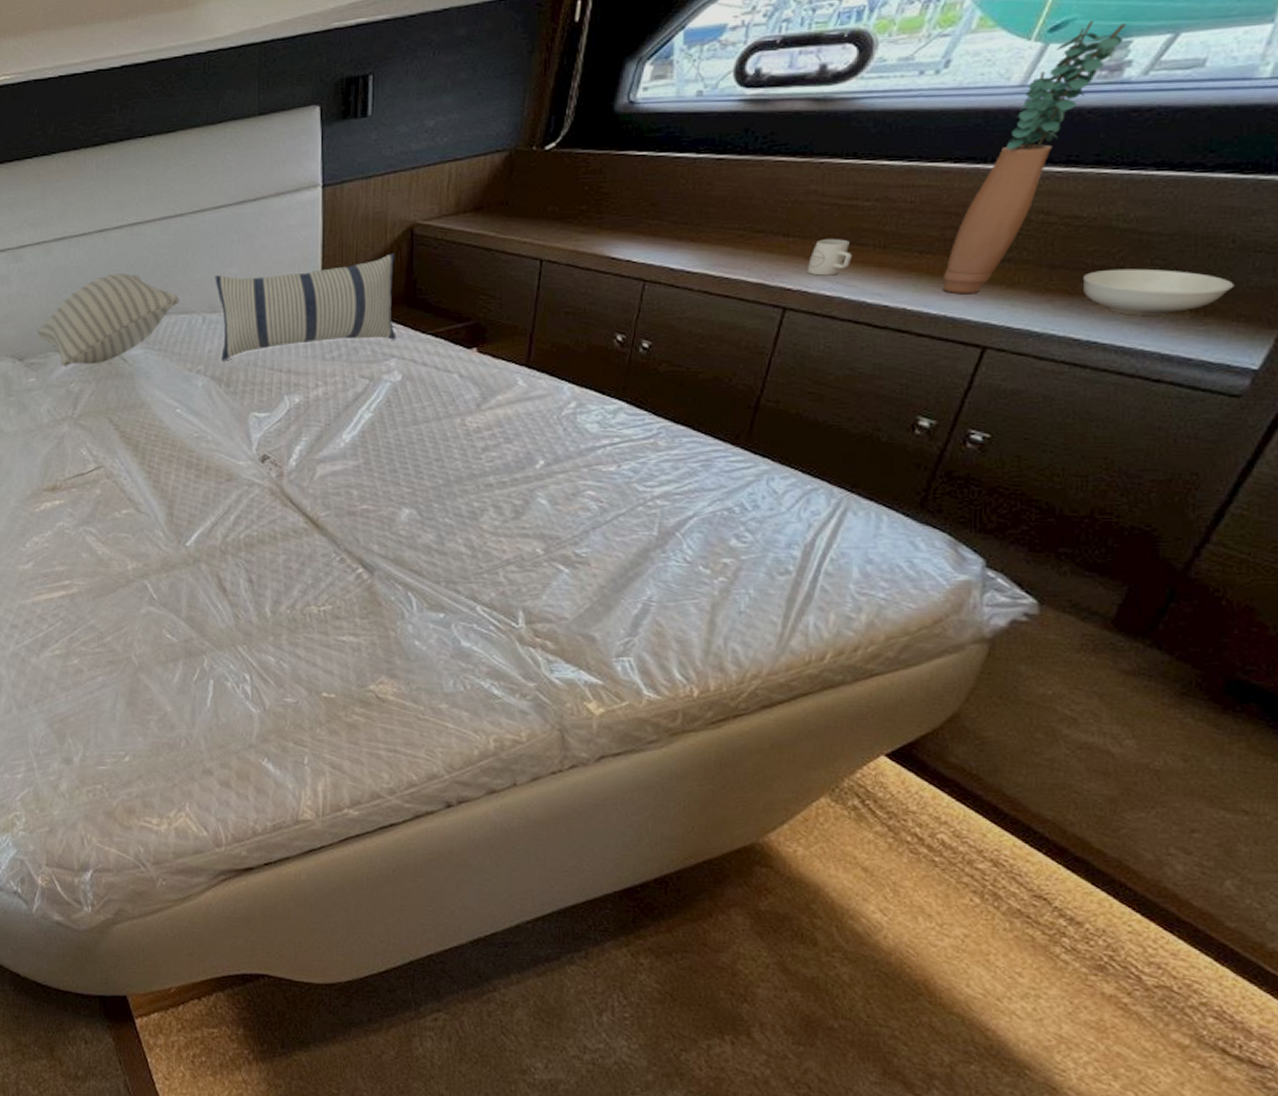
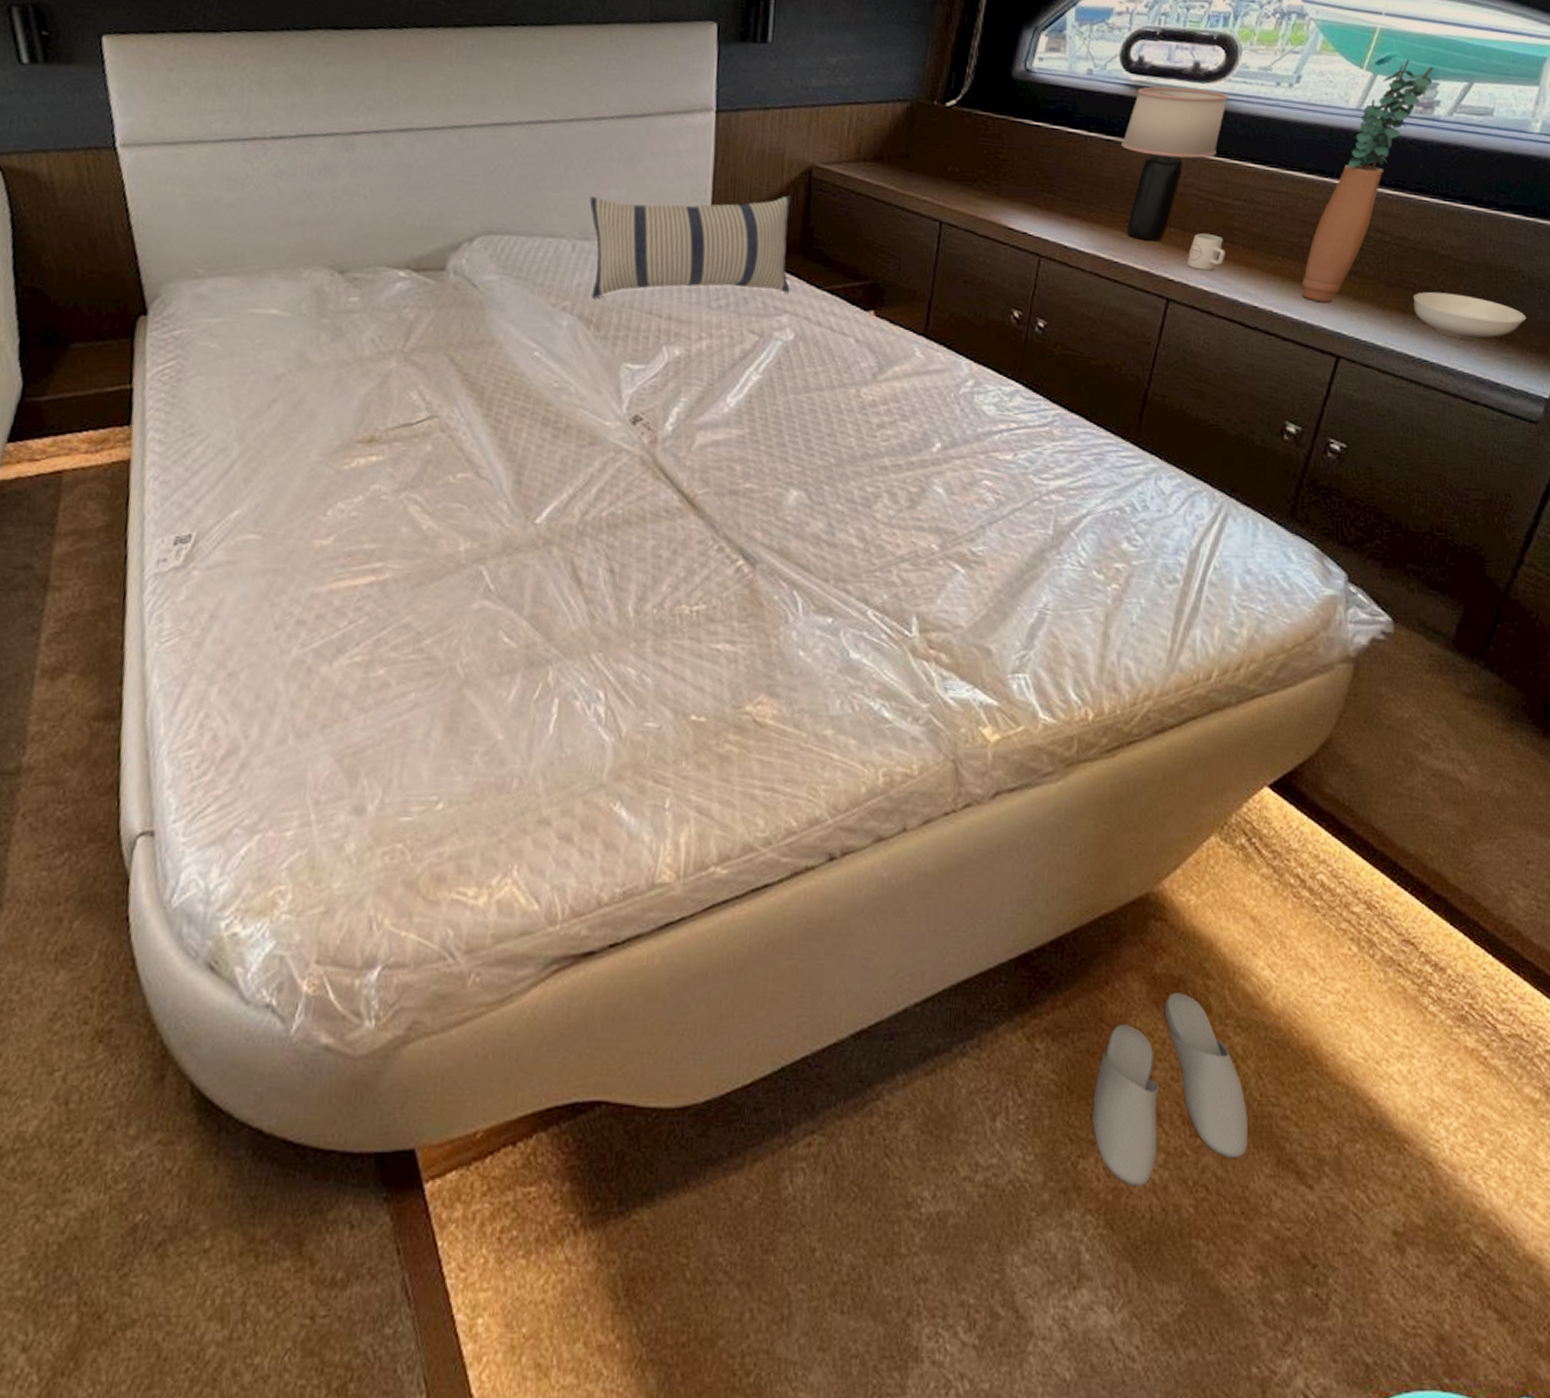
pillow: present [38,273,180,367] -> none [366,180,547,287]
slippers: none [695,927,853,1079] -> present [1092,992,1248,1187]
table lamp: none [734,92,862,254] -> present [1121,86,1229,242]

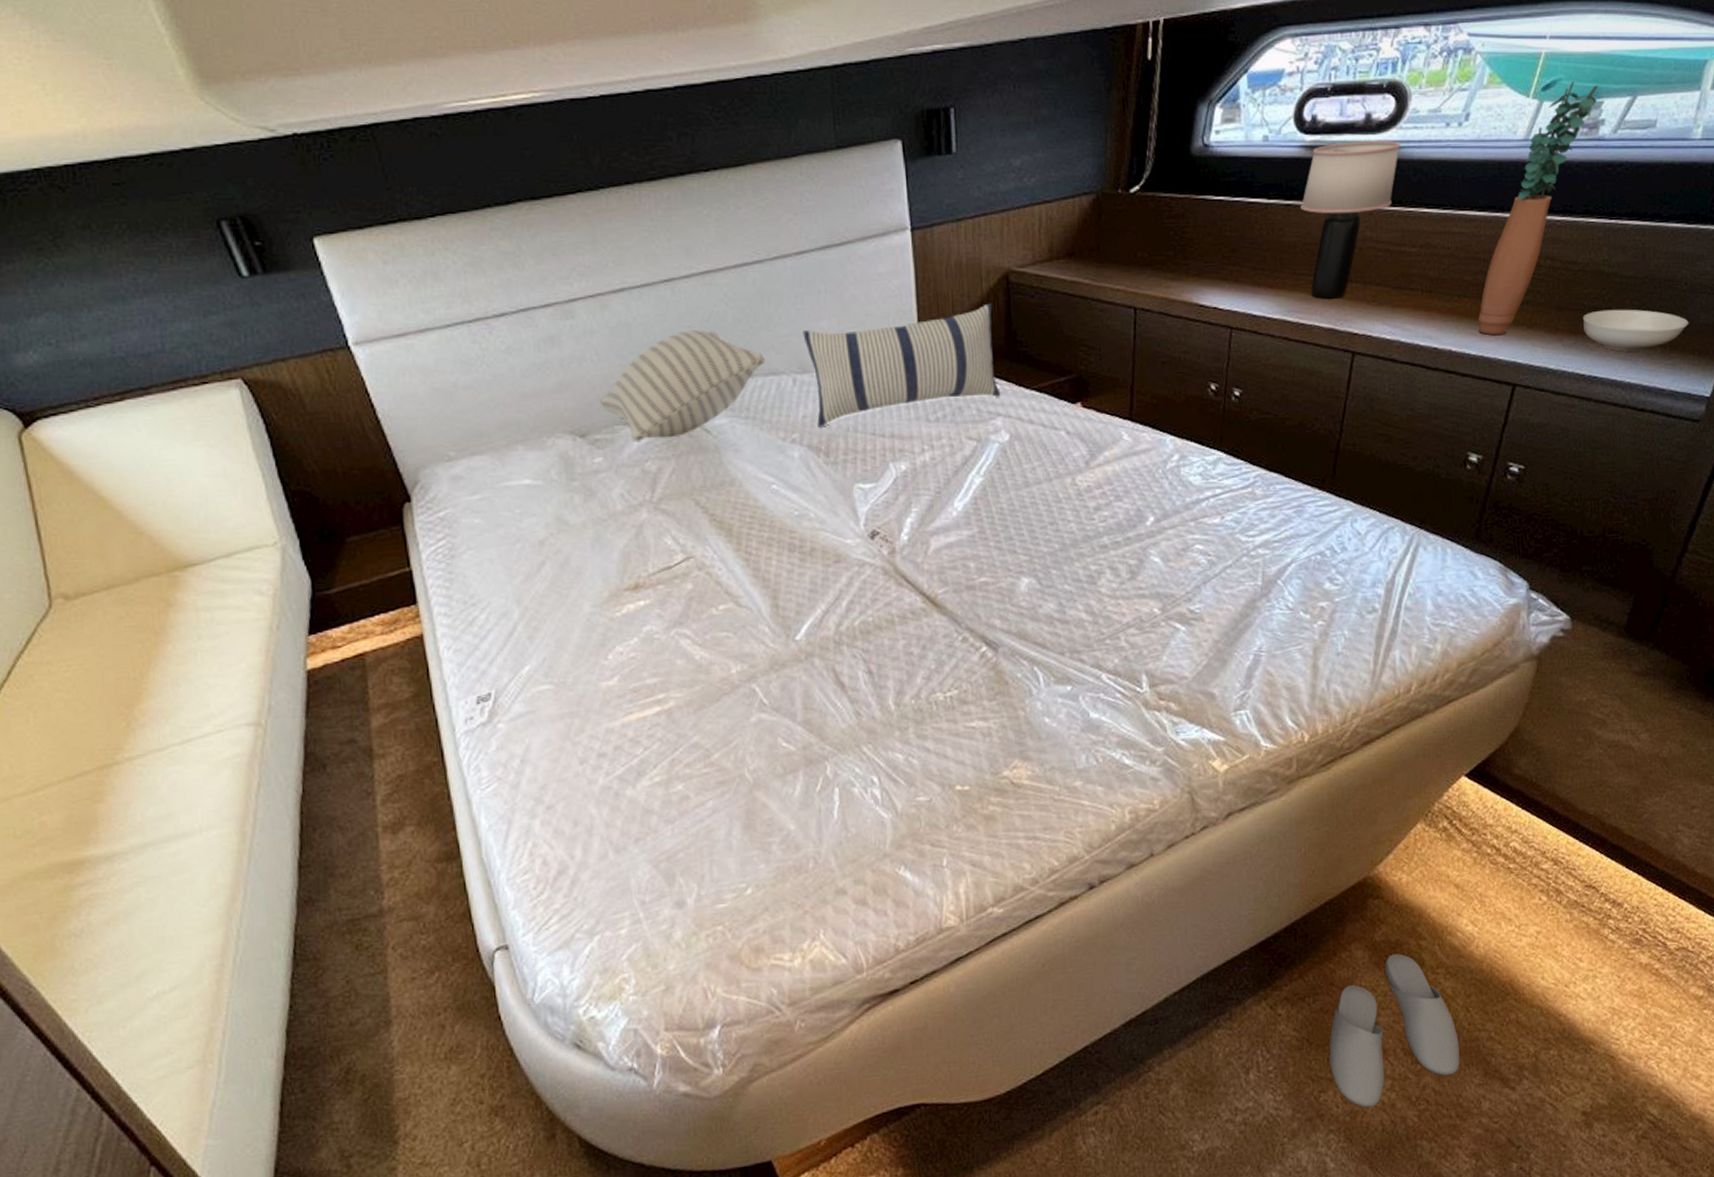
pillow: none [366,180,547,287] -> present [600,330,765,443]
mug: present [1187,233,1226,271] -> none [1369,284,1405,320]

